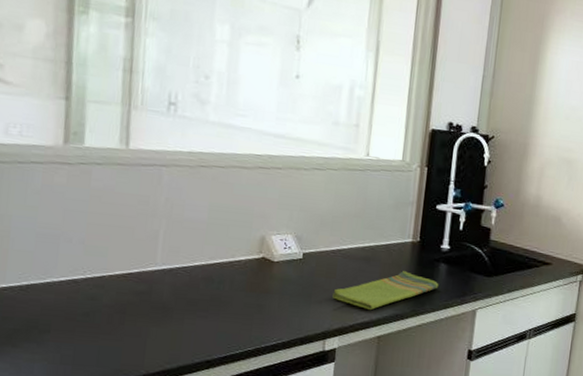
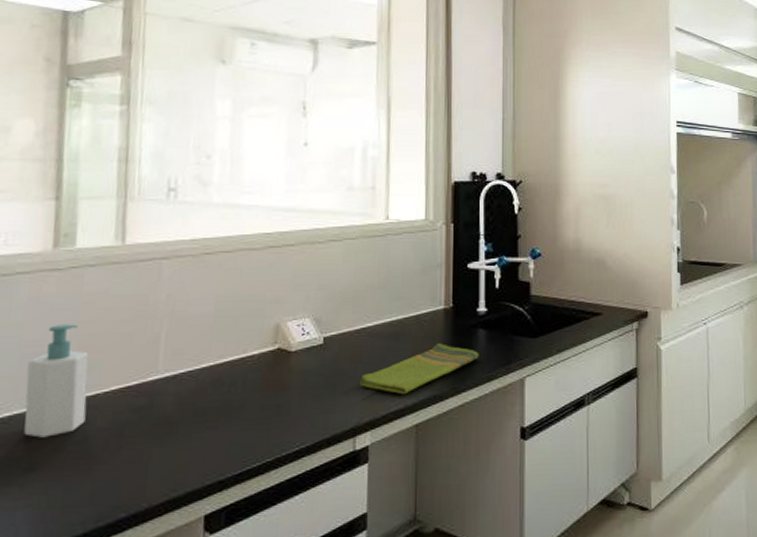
soap bottle: none [40,212,96,307] -> present [24,324,89,438]

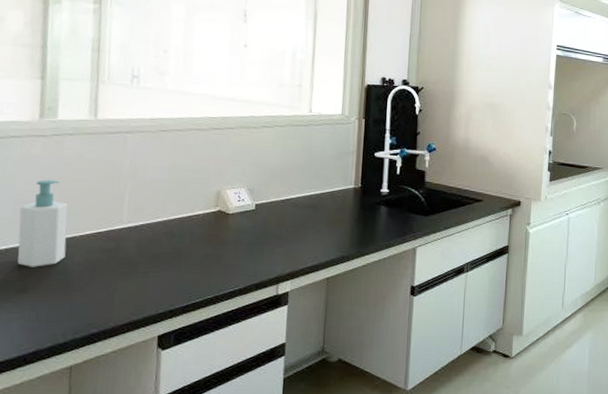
dish towel: present [360,343,479,394] -> none [283,215,381,253]

